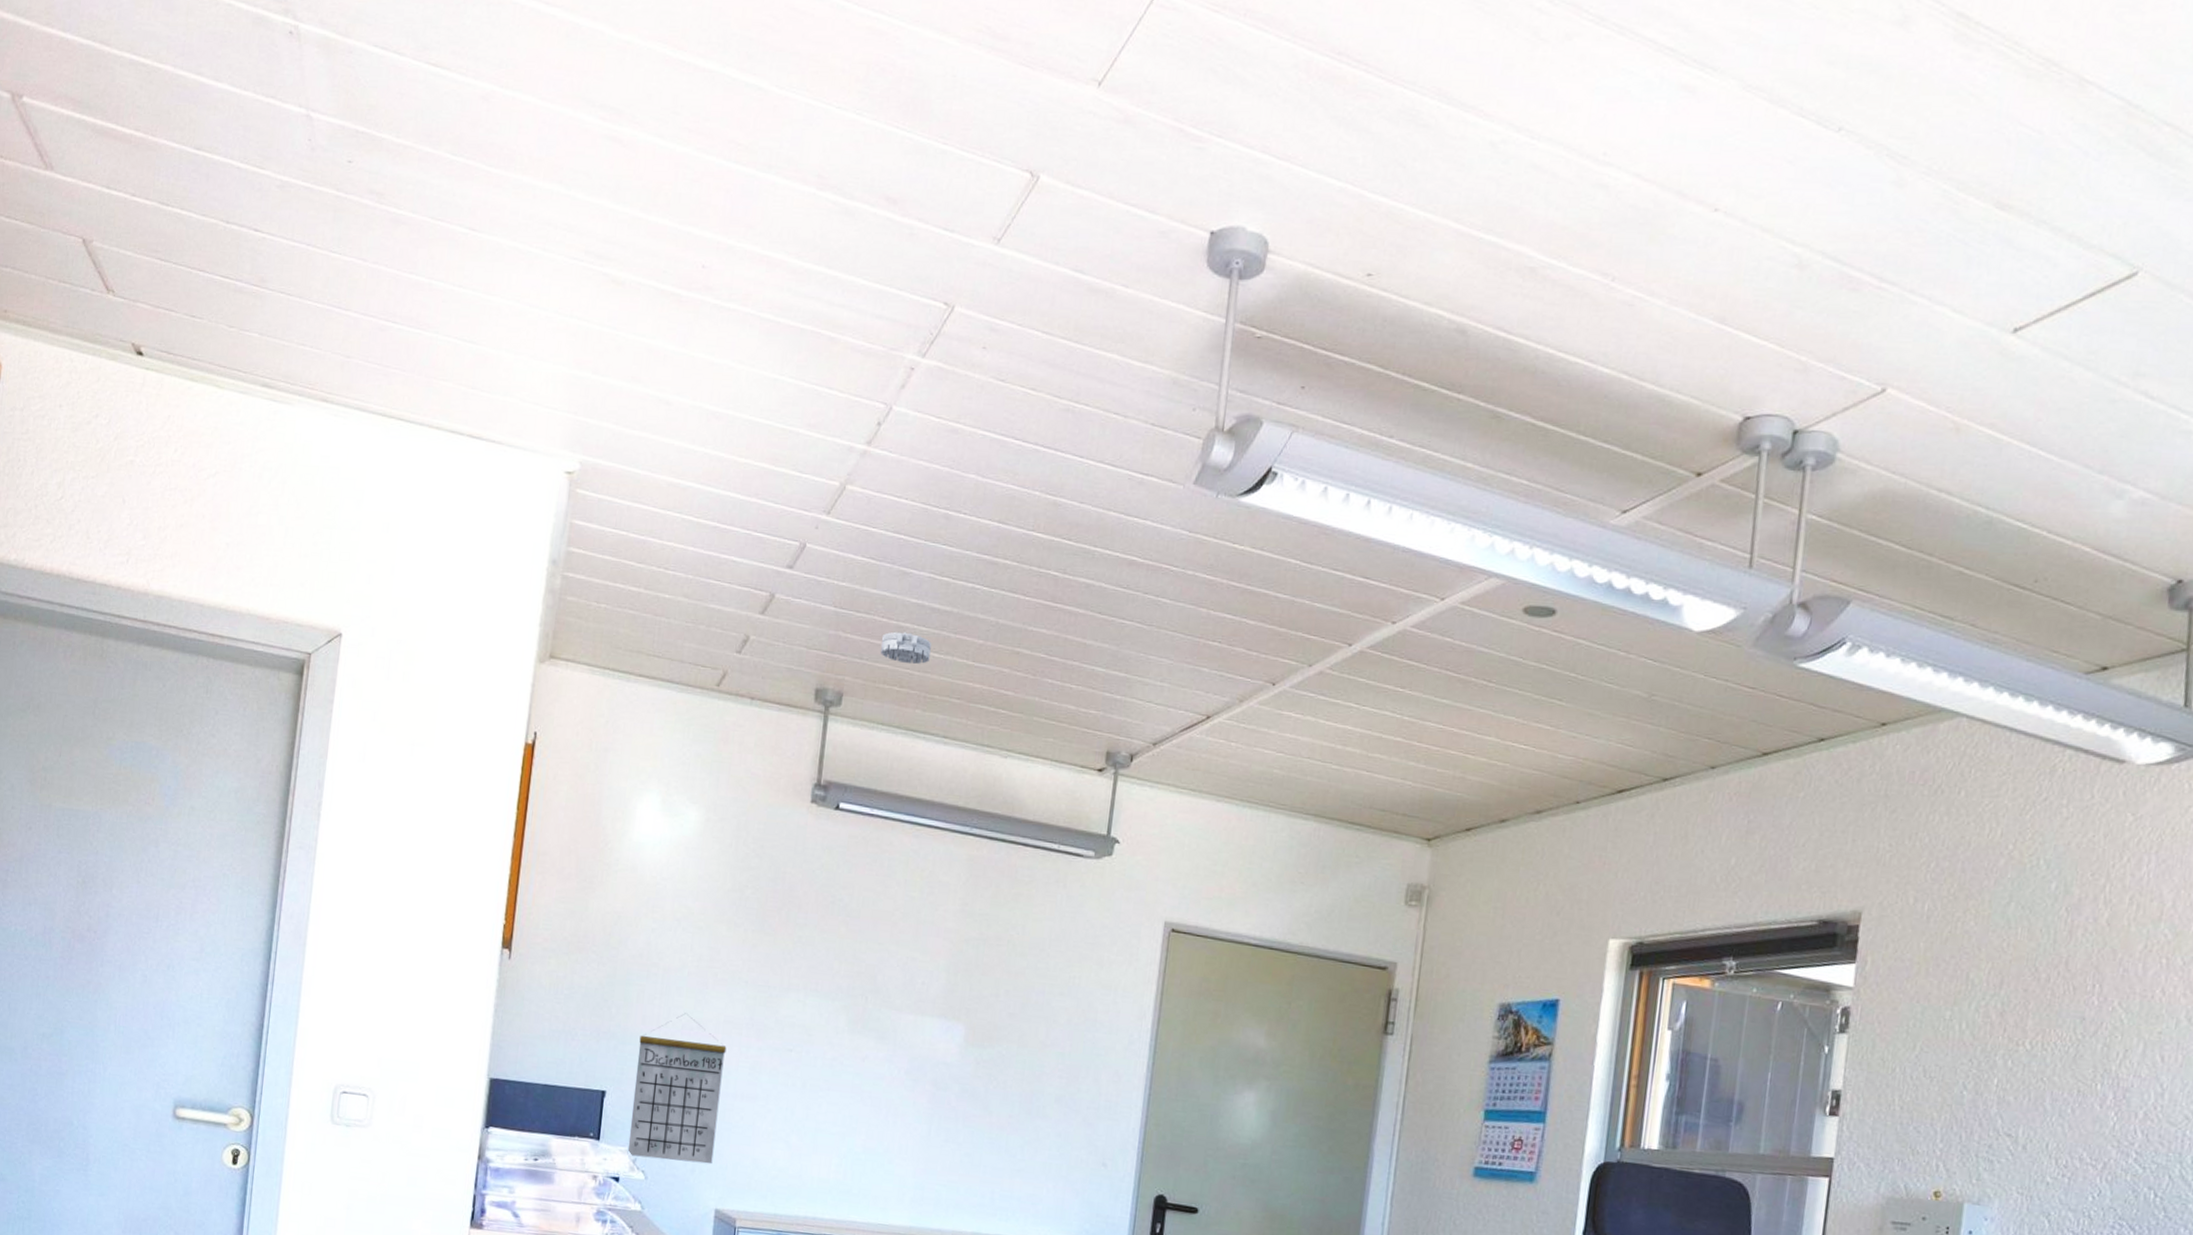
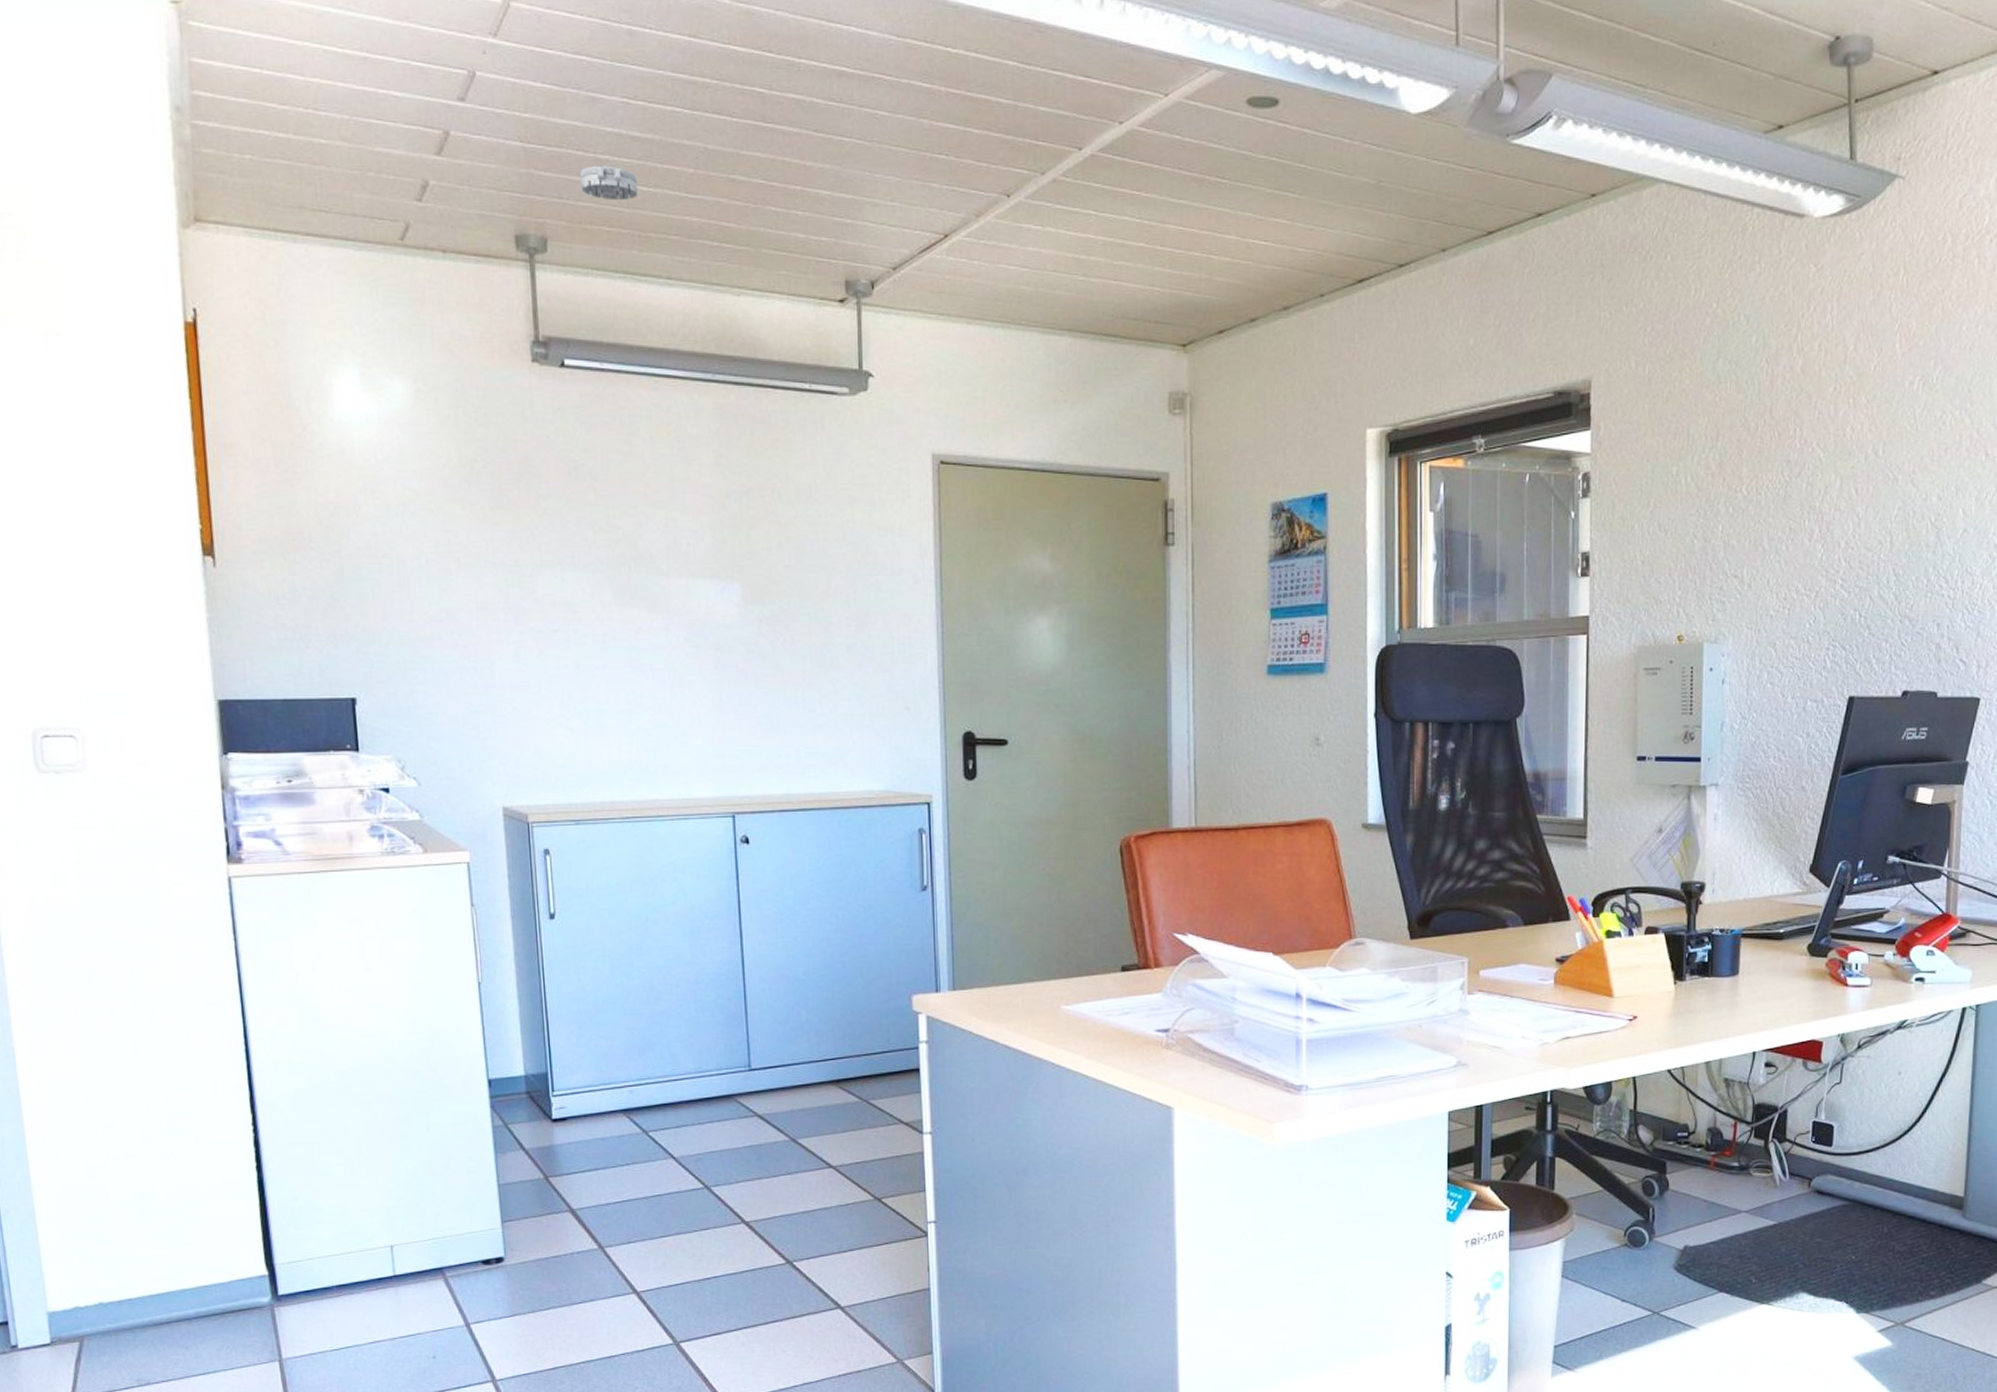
calendar: present [627,1013,727,1165] -> none [384,604,491,763]

